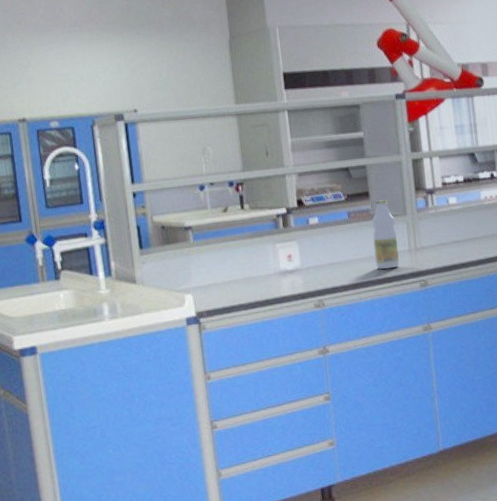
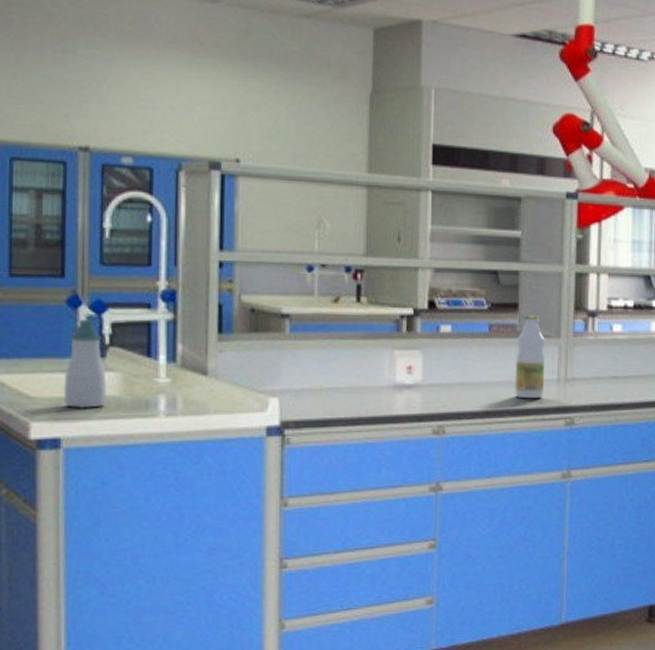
soap bottle: none [31,250,66,322] -> present [63,319,108,409]

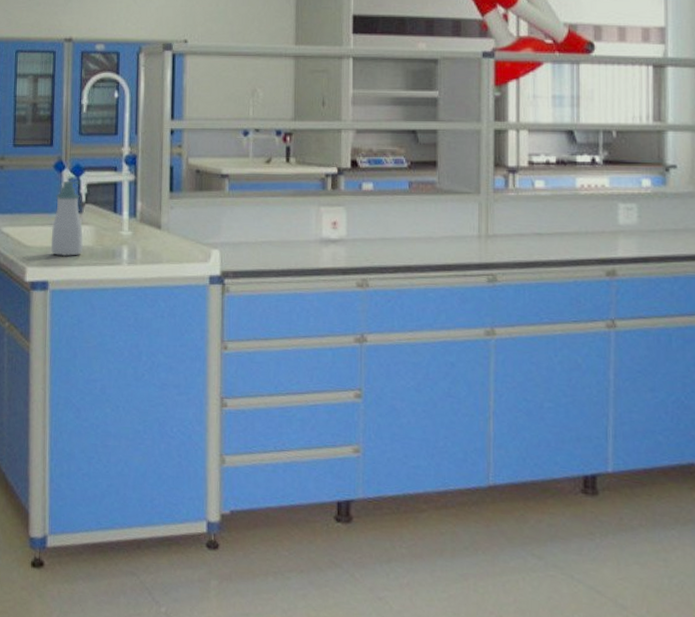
bottle: present [515,314,545,399] -> none [436,171,464,255]

